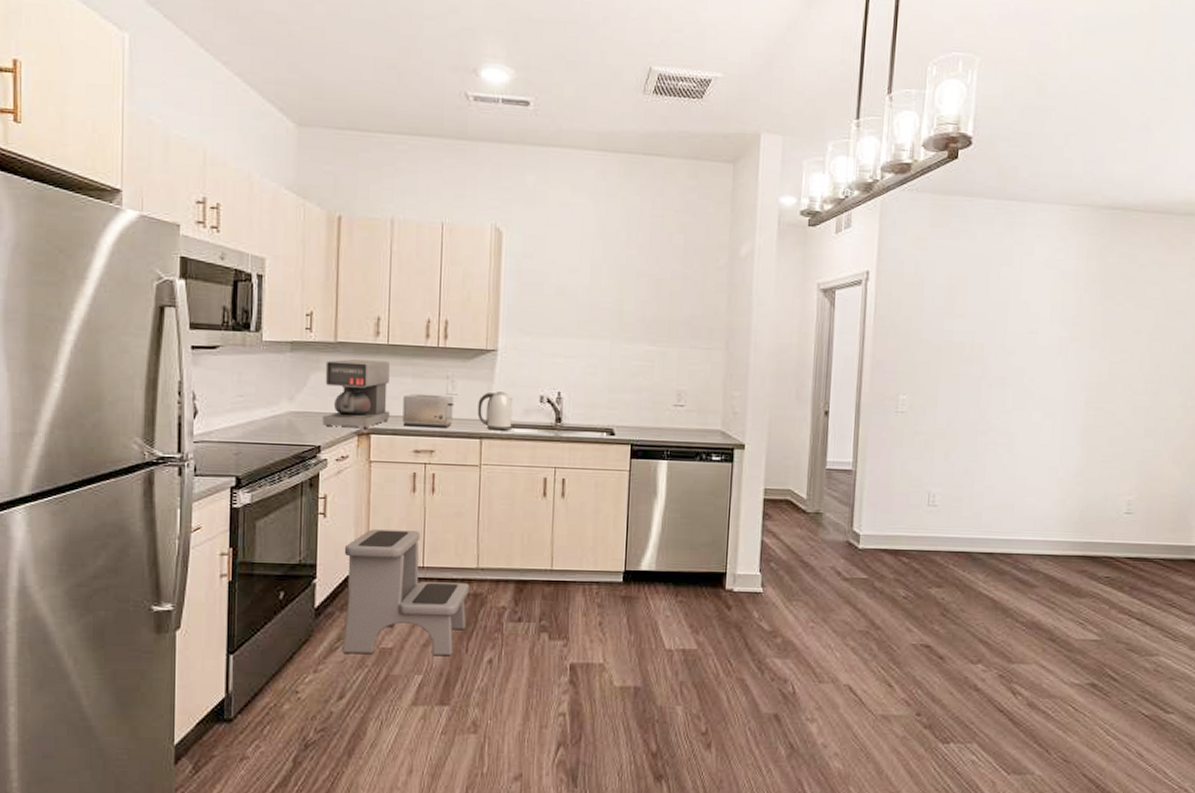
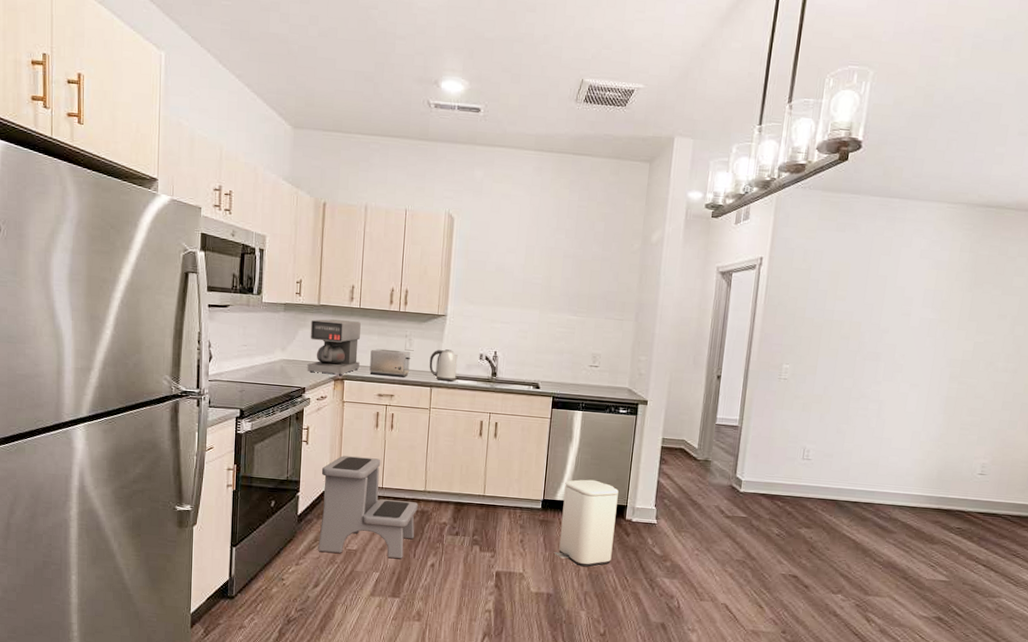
pedal bin: none [641,543,715,651] -> present [554,479,619,567]

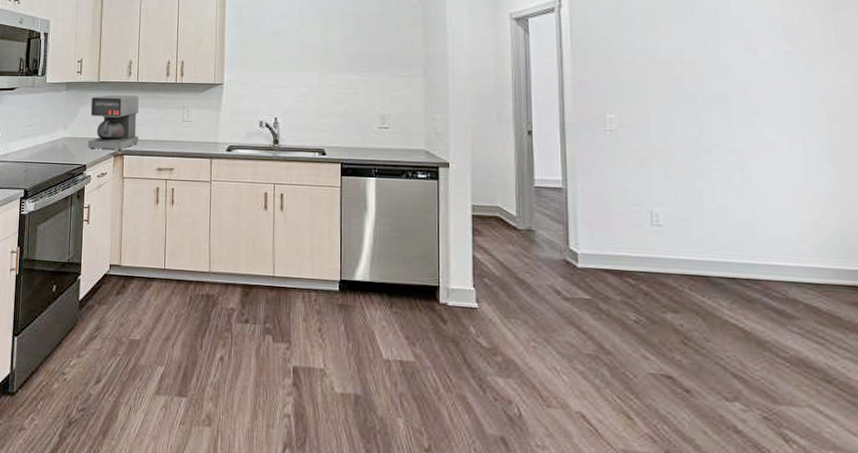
step stool: present [318,455,418,559] -> none [100,235,203,350]
toaster: present [369,348,411,377] -> none [148,121,189,150]
kettle: present [429,349,458,382] -> none [208,118,237,152]
pedal bin: present [554,479,619,567] -> none [358,255,428,362]

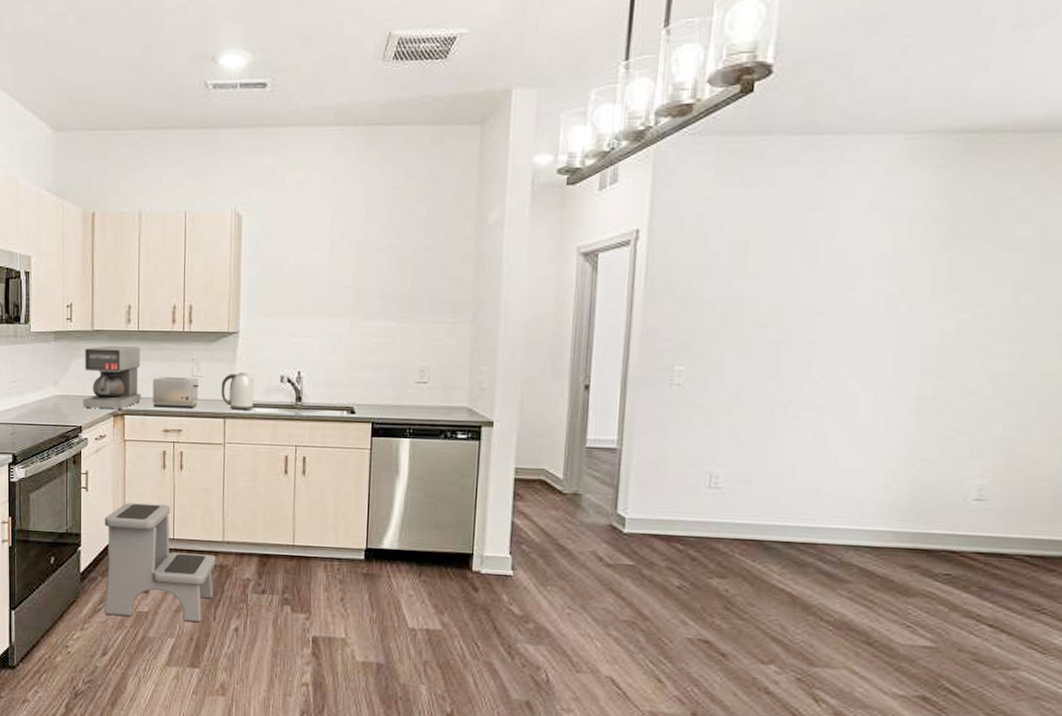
step stool: none [100,235,203,350] -> present [104,503,216,622]
toaster: none [148,121,189,150] -> present [153,376,200,408]
kettle: none [208,118,237,152] -> present [221,373,254,410]

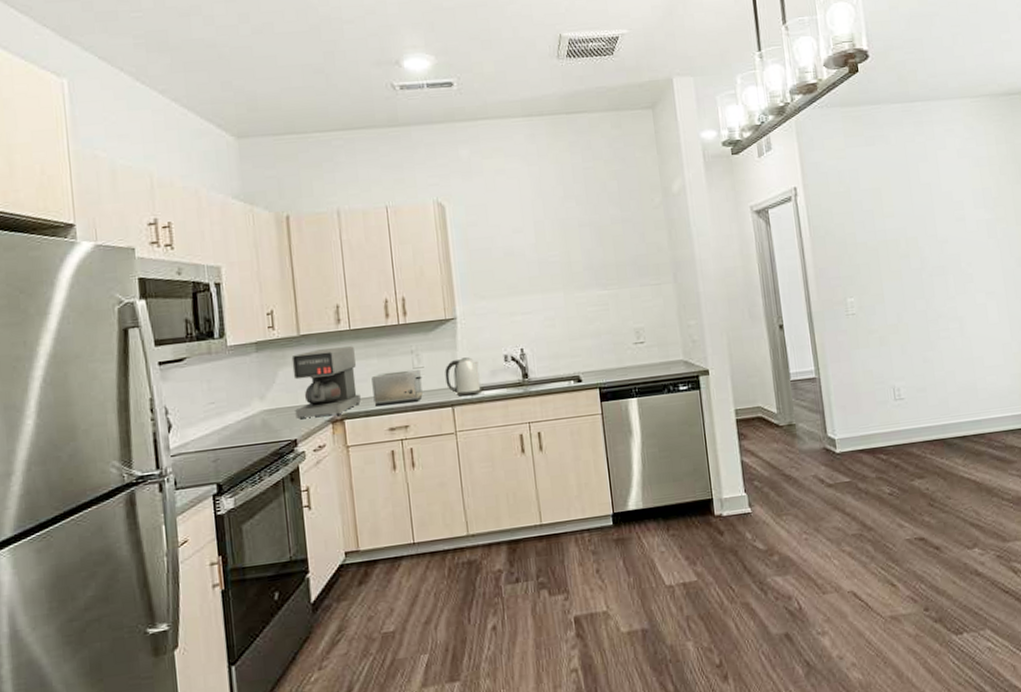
step stool: present [104,503,216,622] -> none [333,508,465,644]

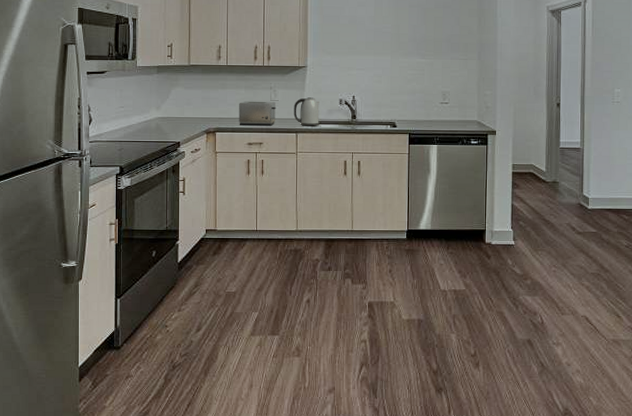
coffee maker: present [291,346,361,420] -> none [181,78,229,129]

